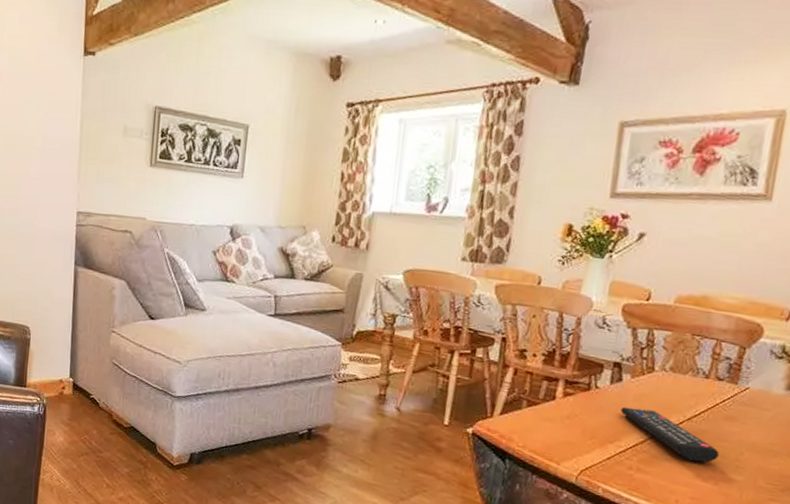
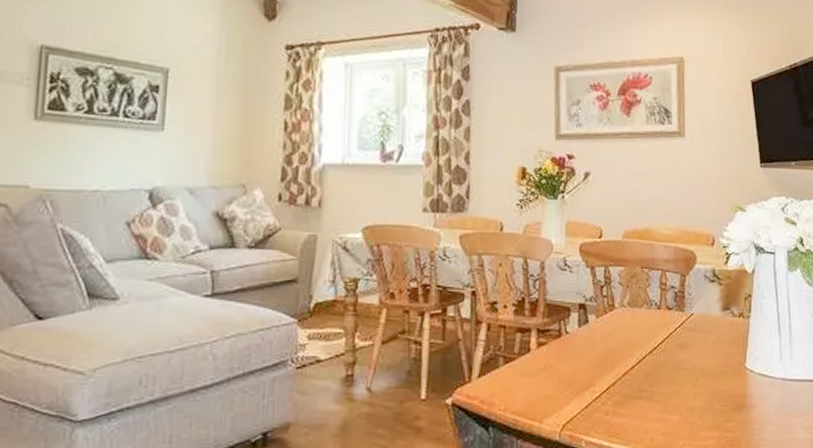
remote control: present [620,406,719,463] -> none [591,349,679,396]

